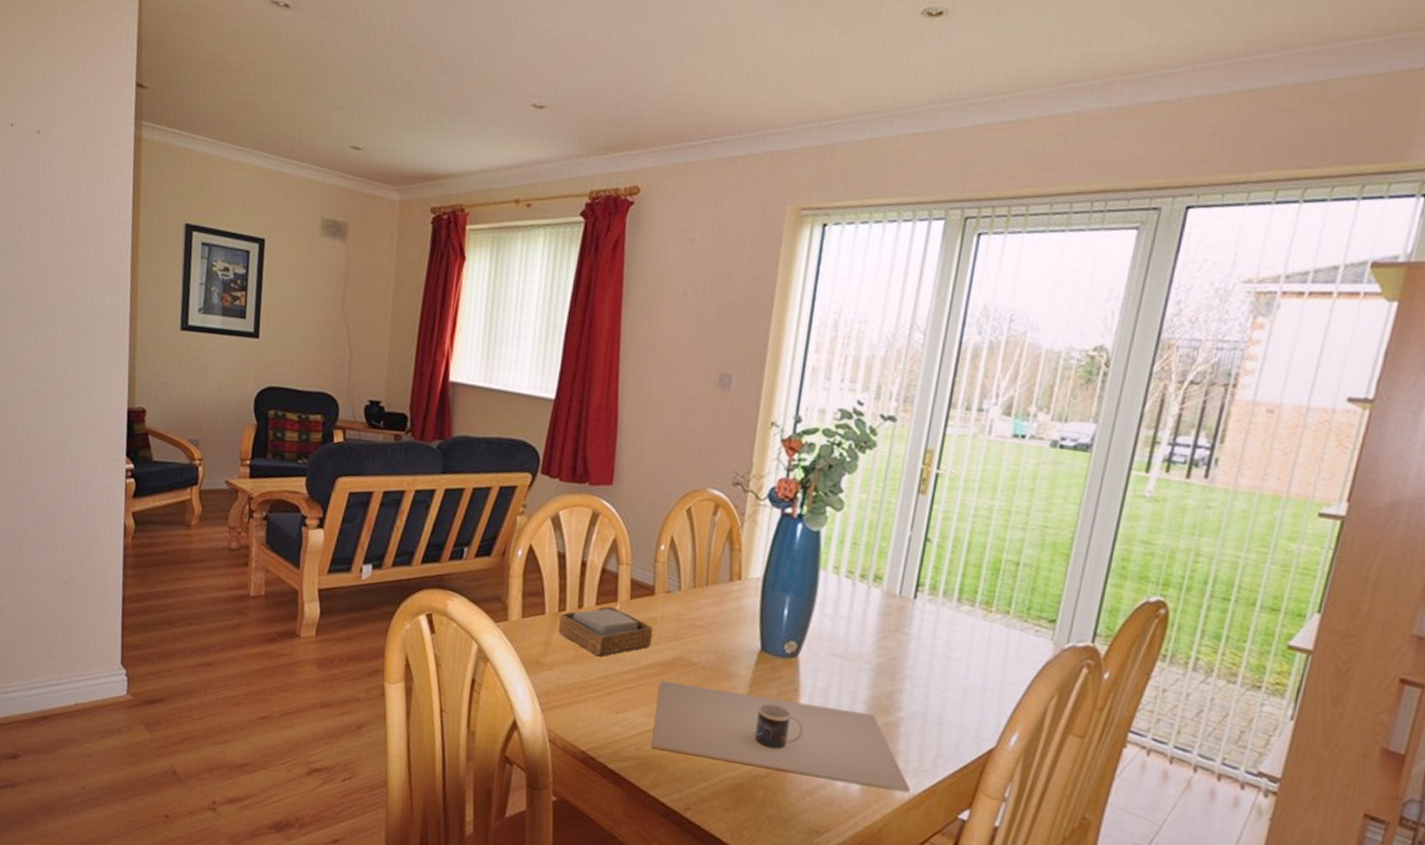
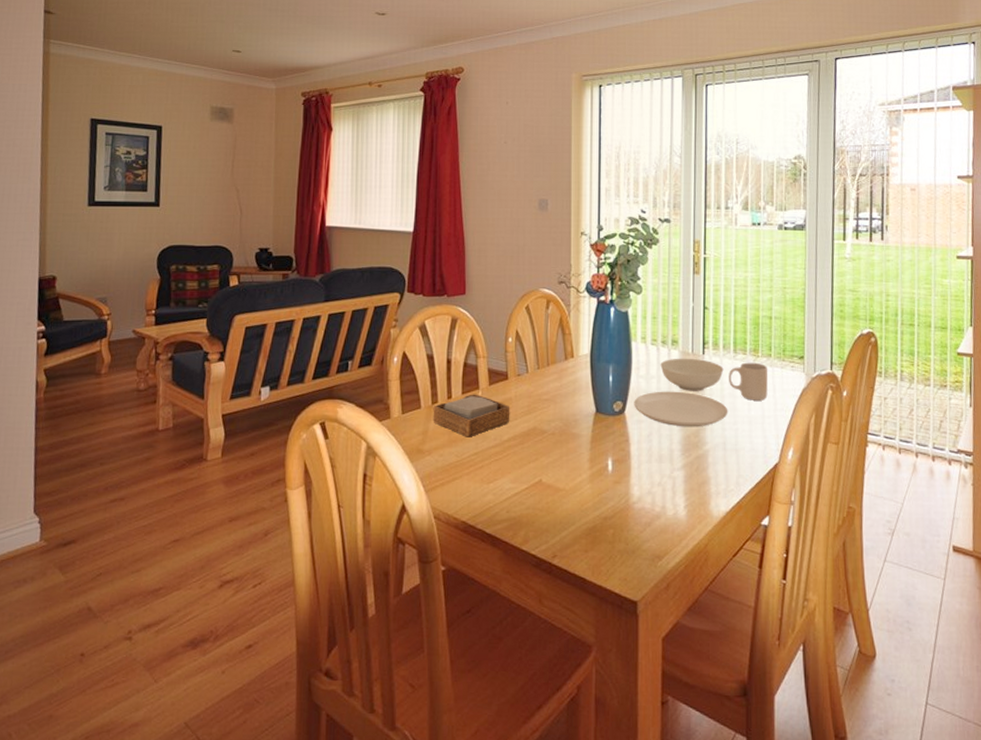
place setting: present [651,680,910,793] -> none [519,449,723,510]
plate: none [811,636,938,689] -> present [634,391,728,427]
bowl: none [853,598,940,645] -> present [660,358,724,391]
cup: none [944,616,1002,668] -> present [729,362,768,401]

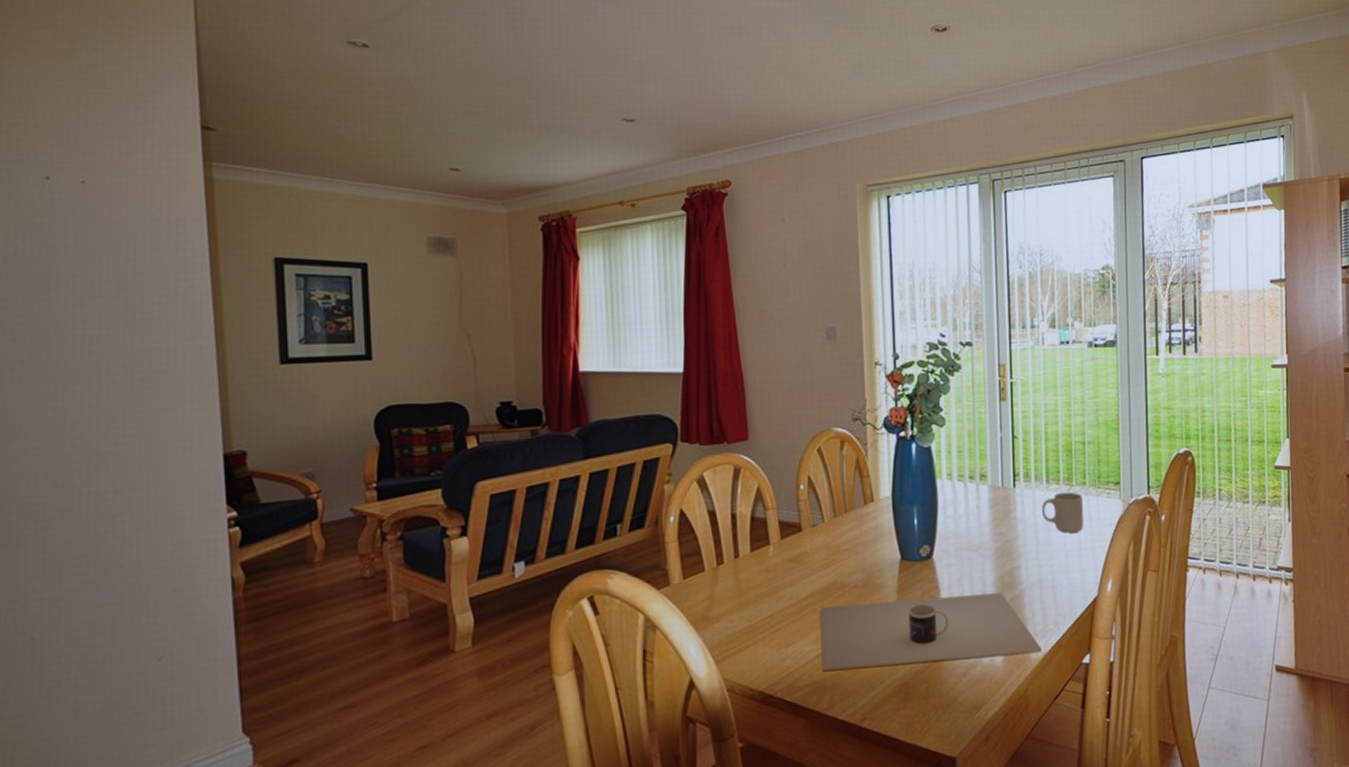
napkin holder: present [433,394,510,437] -> none [718,550,807,599]
place setting: none [519,449,723,510] -> present [819,593,1042,672]
plate: present [634,391,728,427] -> none [942,529,1043,568]
bowl: present [660,358,724,391] -> none [968,492,1037,528]

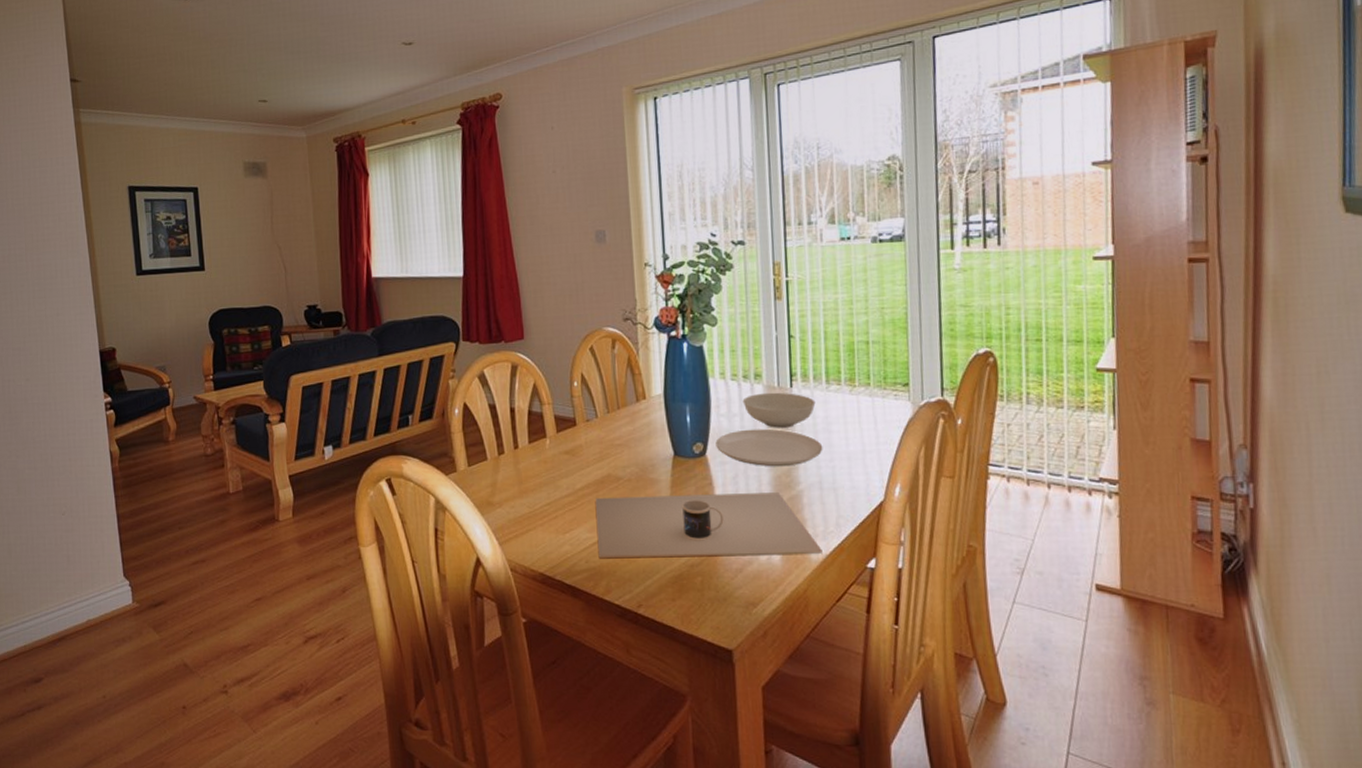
plate: none [942,529,1043,568] -> present [715,428,823,467]
bowl: none [968,492,1037,528] -> present [742,392,816,428]
cup: present [1042,492,1084,533] -> none [821,393,868,435]

